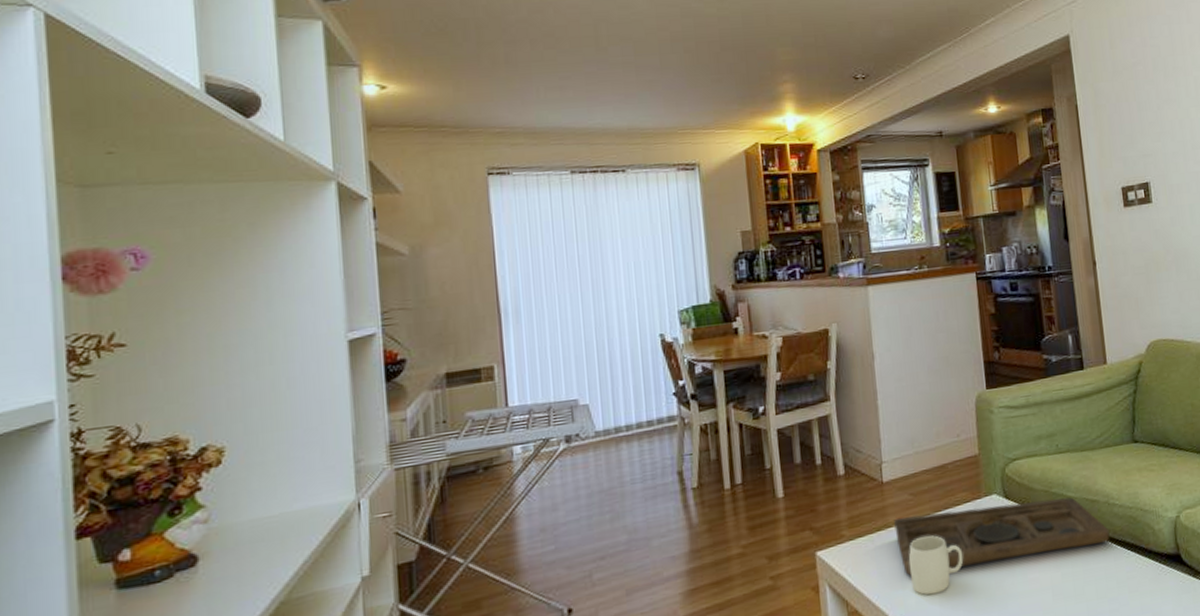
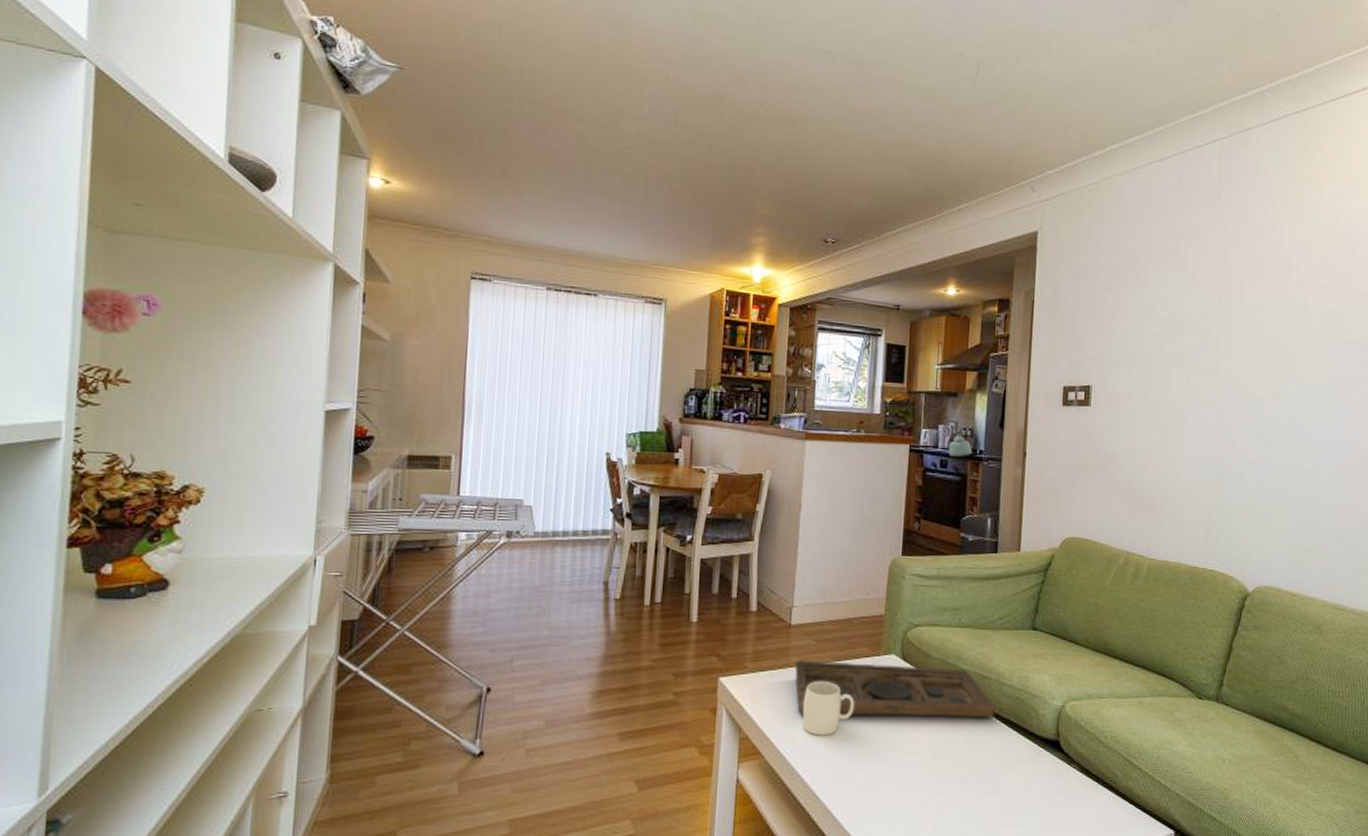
kettle: none [1016,248,1041,279] -> present [949,428,972,458]

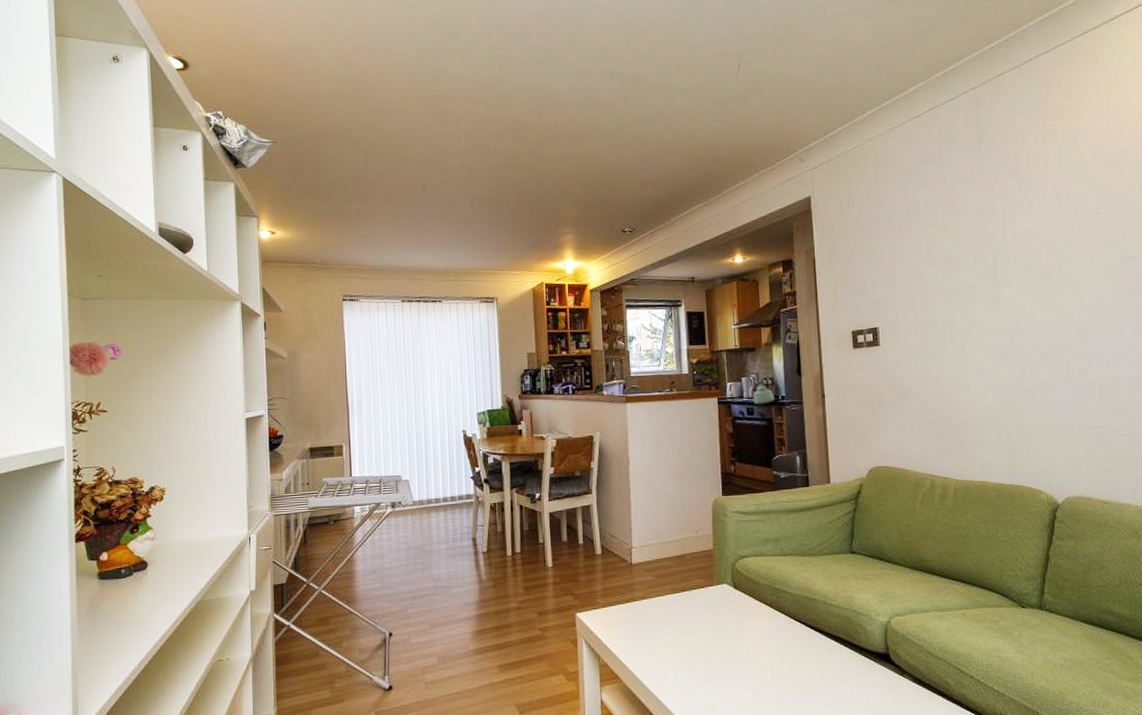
decorative tray: present [795,660,996,718] -> none [640,593,825,642]
mug: present [802,681,855,736] -> none [650,611,696,660]

